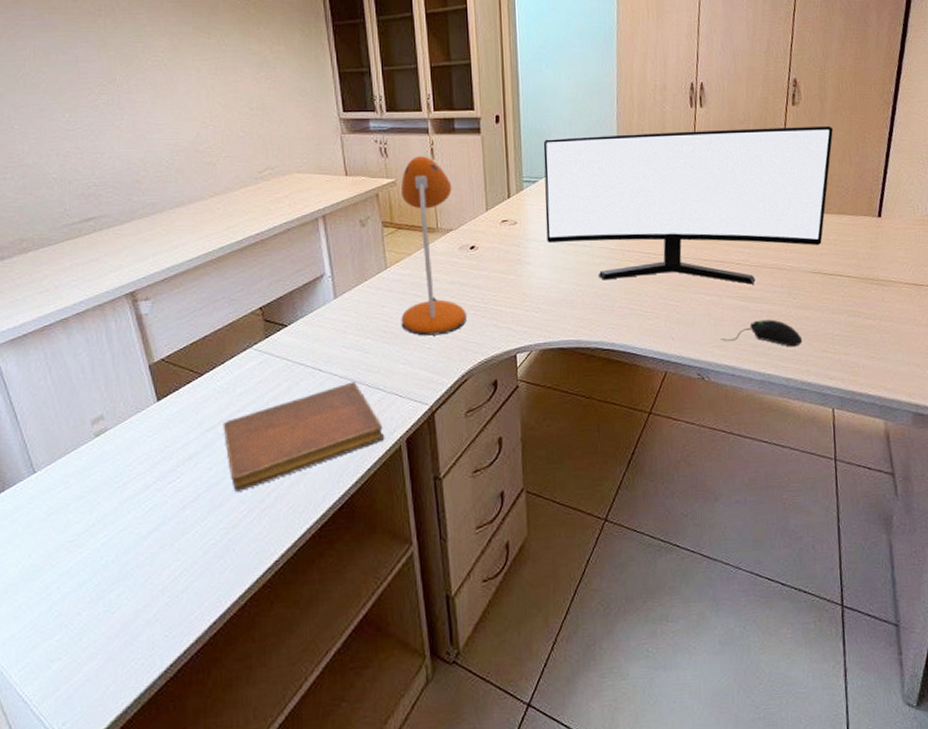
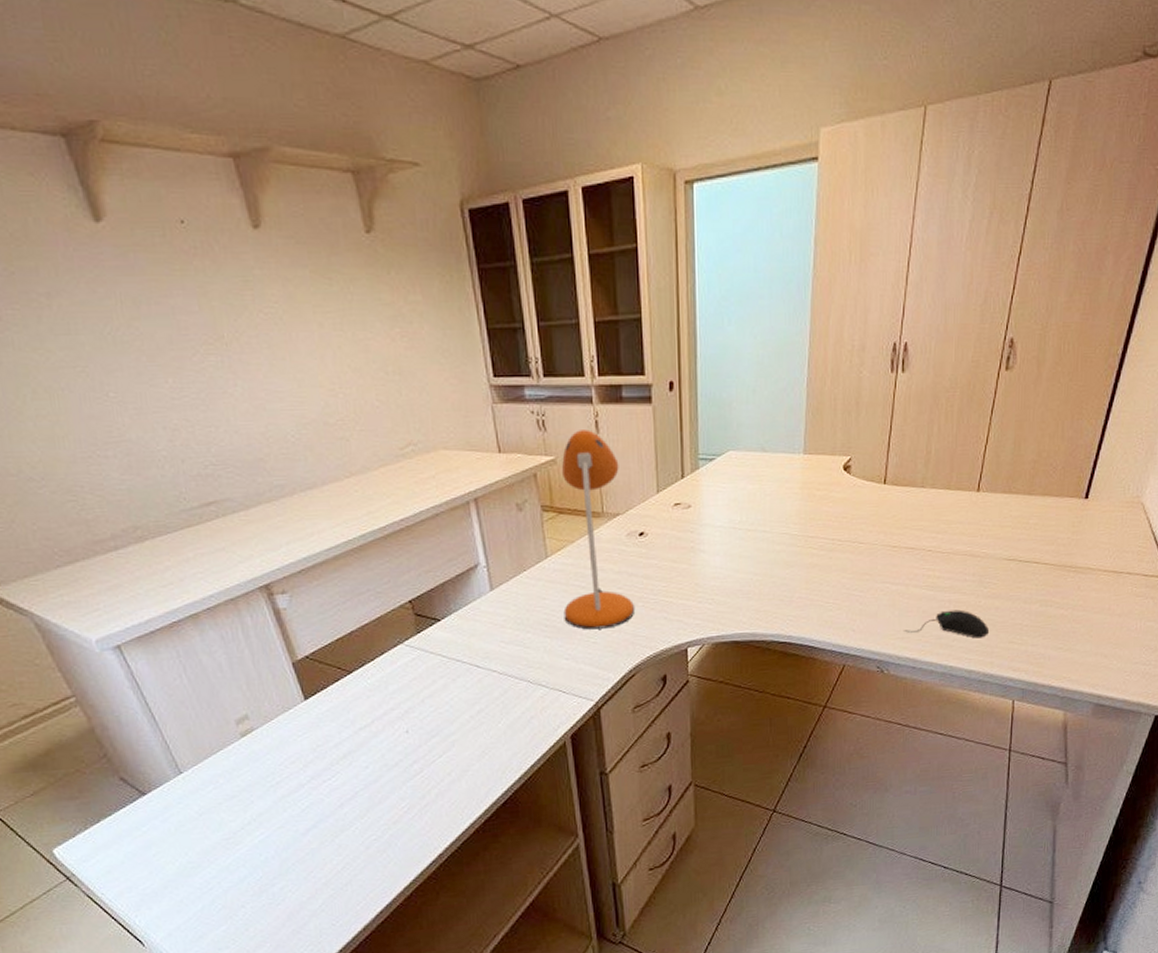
notebook: present [223,382,385,492] -> none [376,678,549,789]
monitor: present [543,125,833,285] -> none [722,394,1047,573]

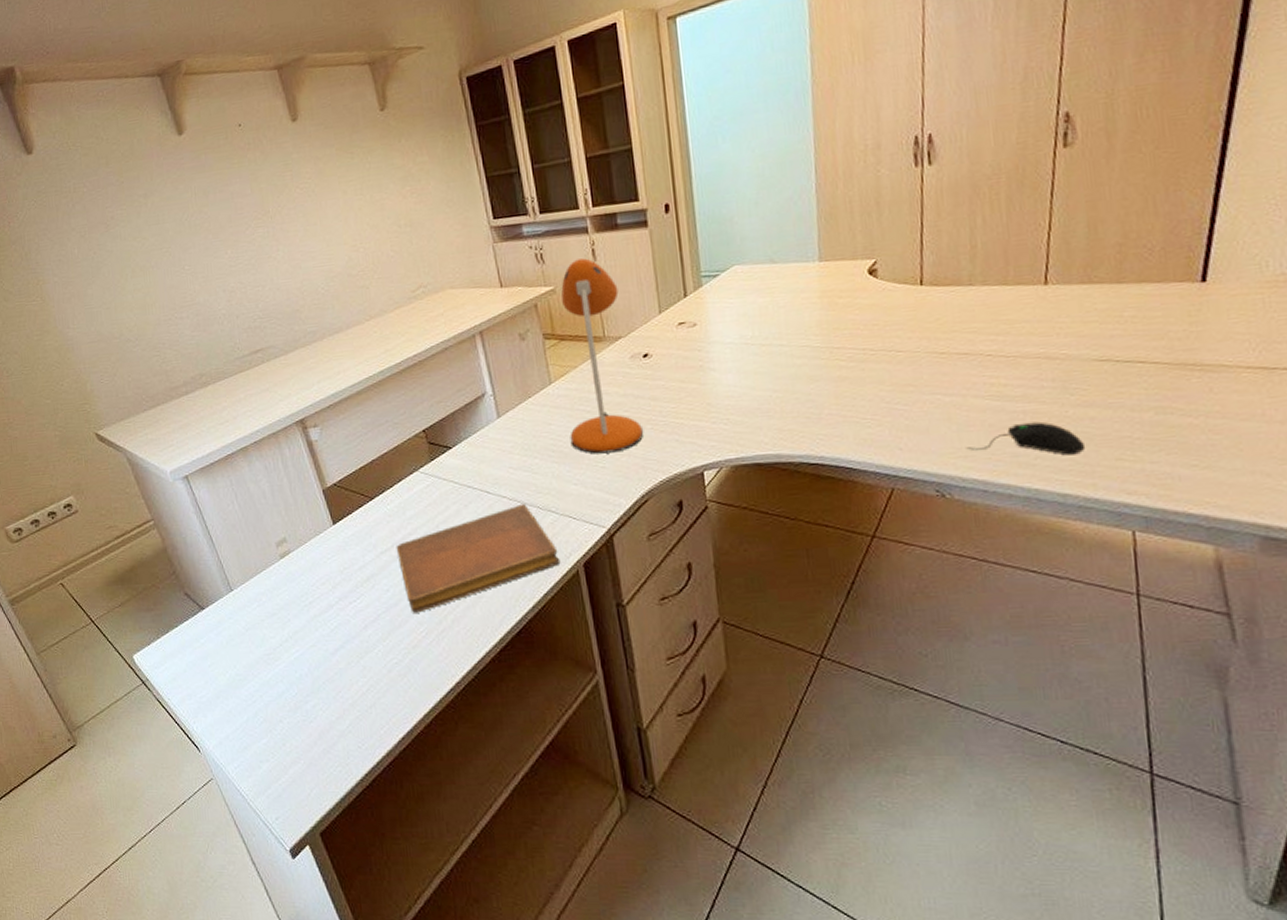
notebook: none [376,678,549,789] -> present [396,504,561,613]

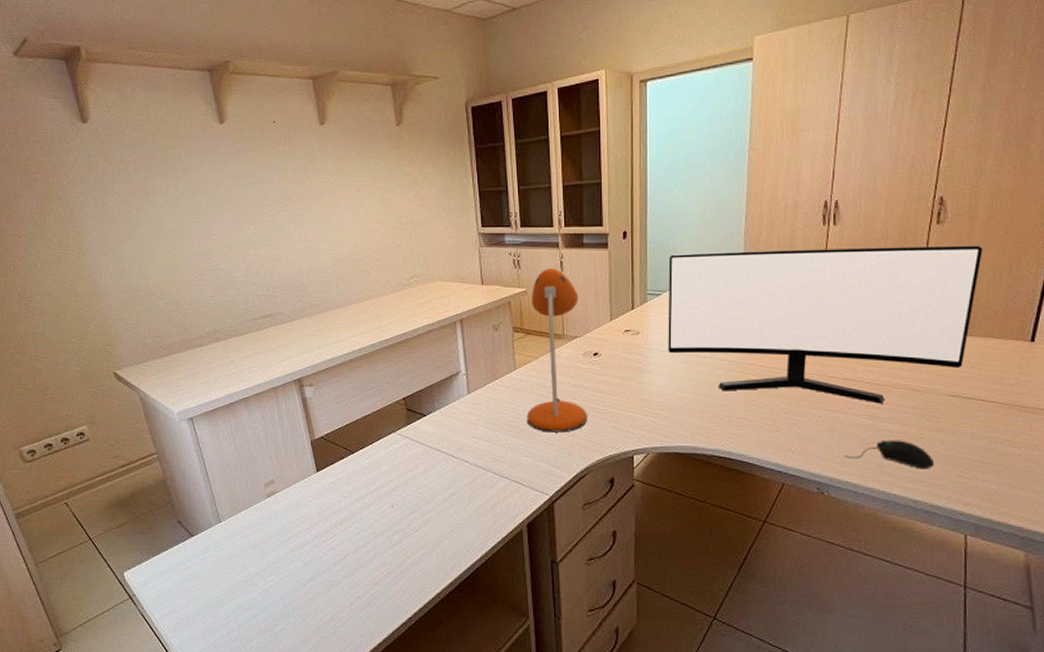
notebook: present [396,504,561,613] -> none [369,469,508,555]
monitor: none [723,167,1128,384] -> present [668,245,982,404]

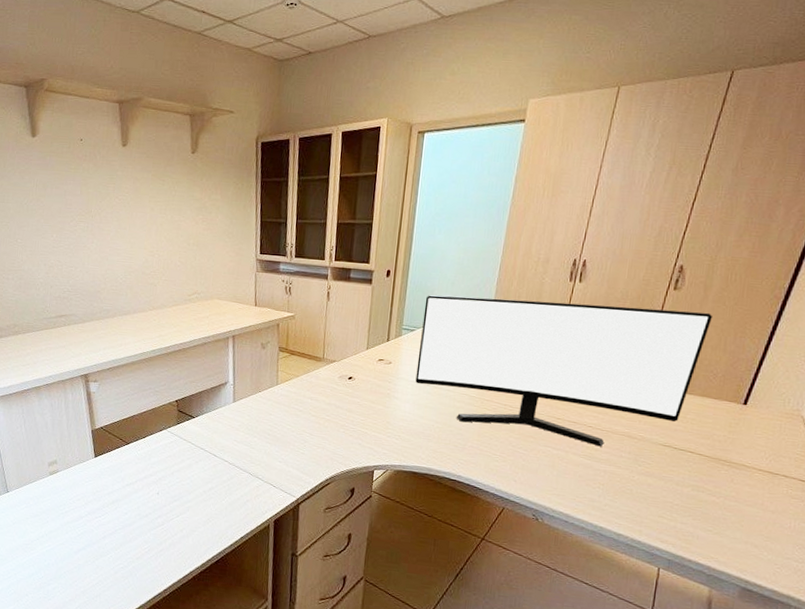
desk lamp: present [526,268,587,433] -> none [283,297,341,445]
computer mouse: present [843,439,934,469] -> none [560,478,640,508]

